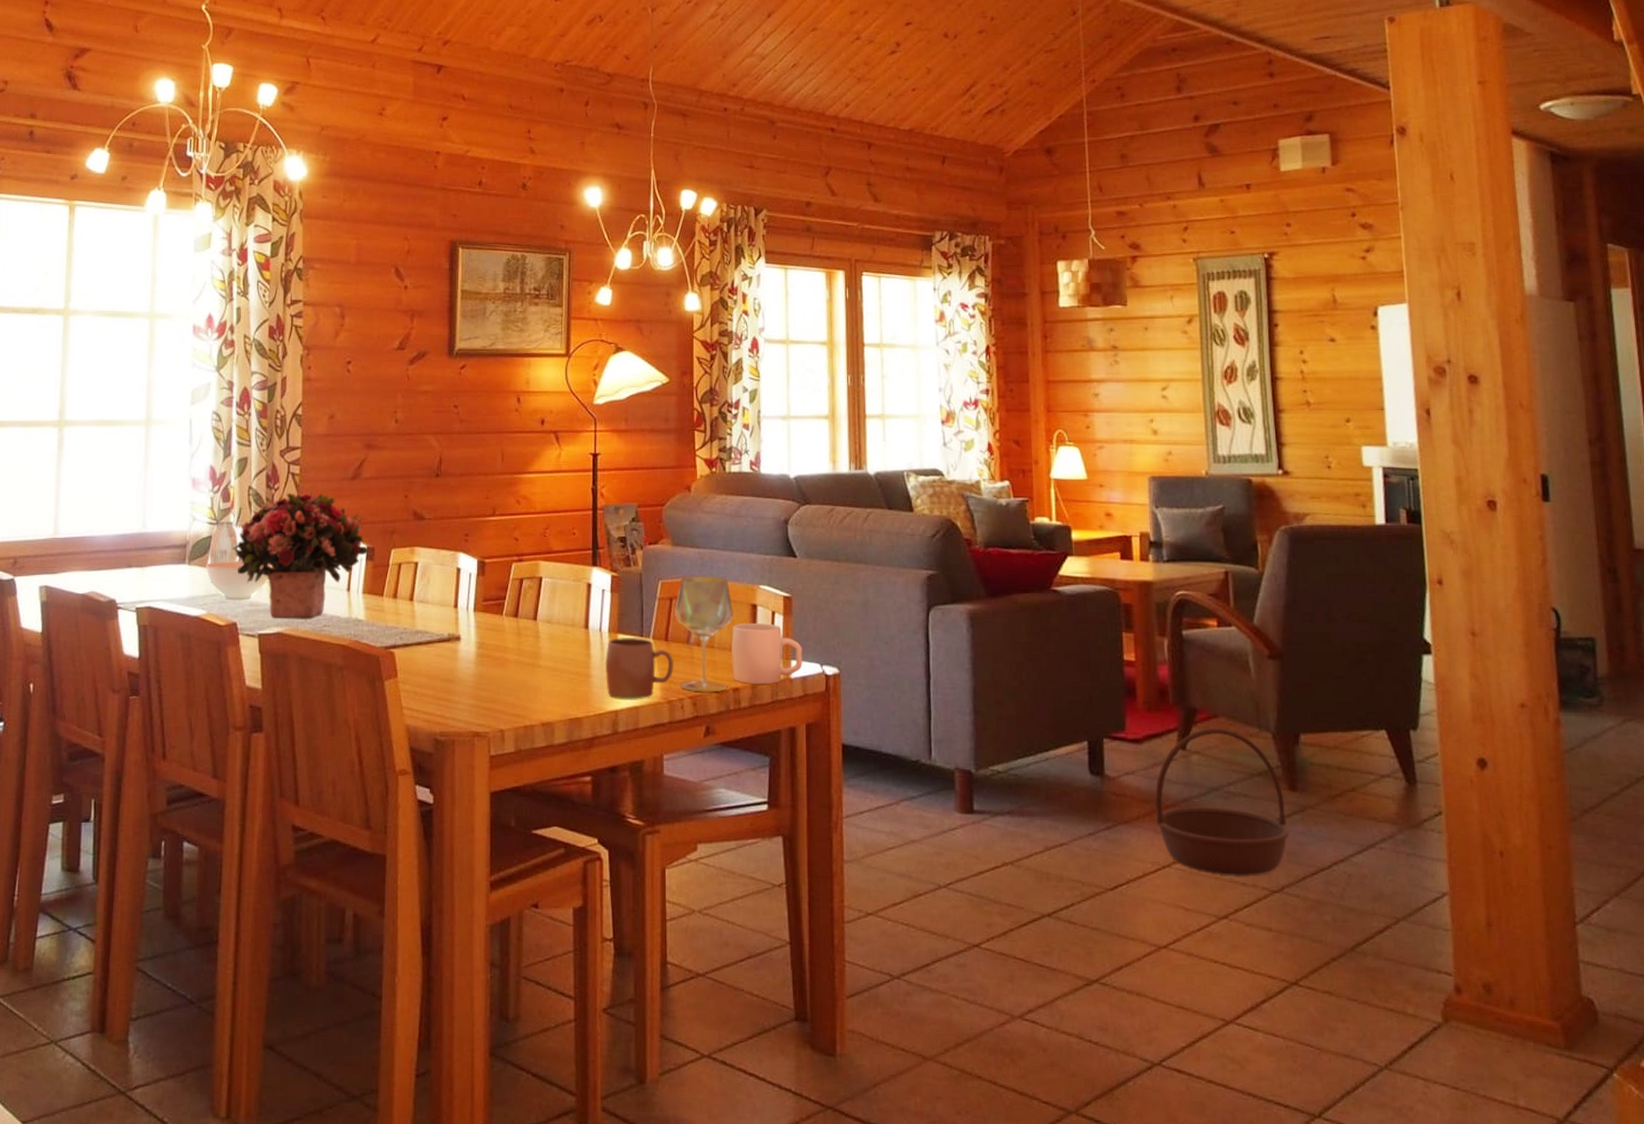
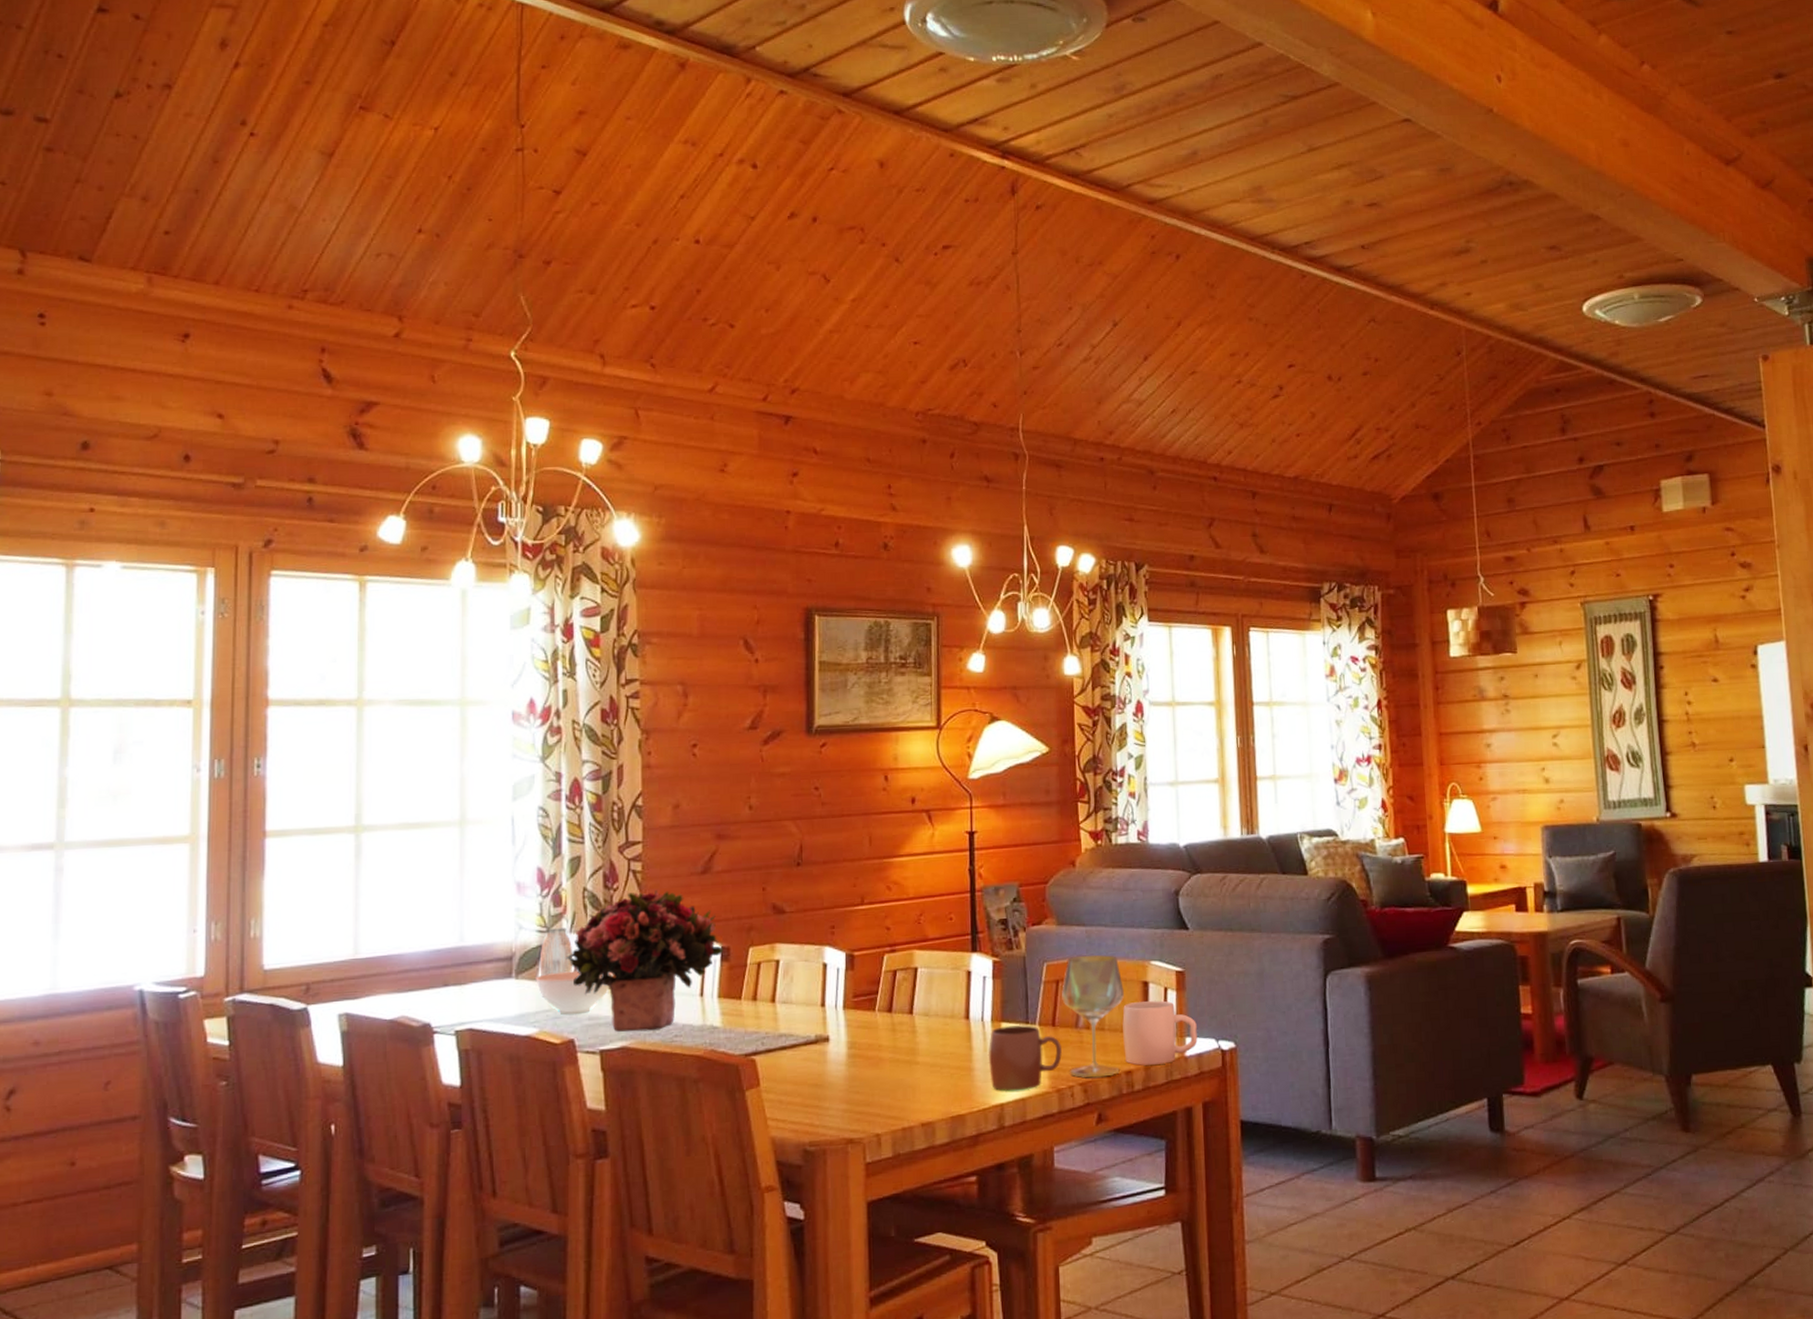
basket: present [1155,727,1290,875] -> none [1554,1074,1684,1221]

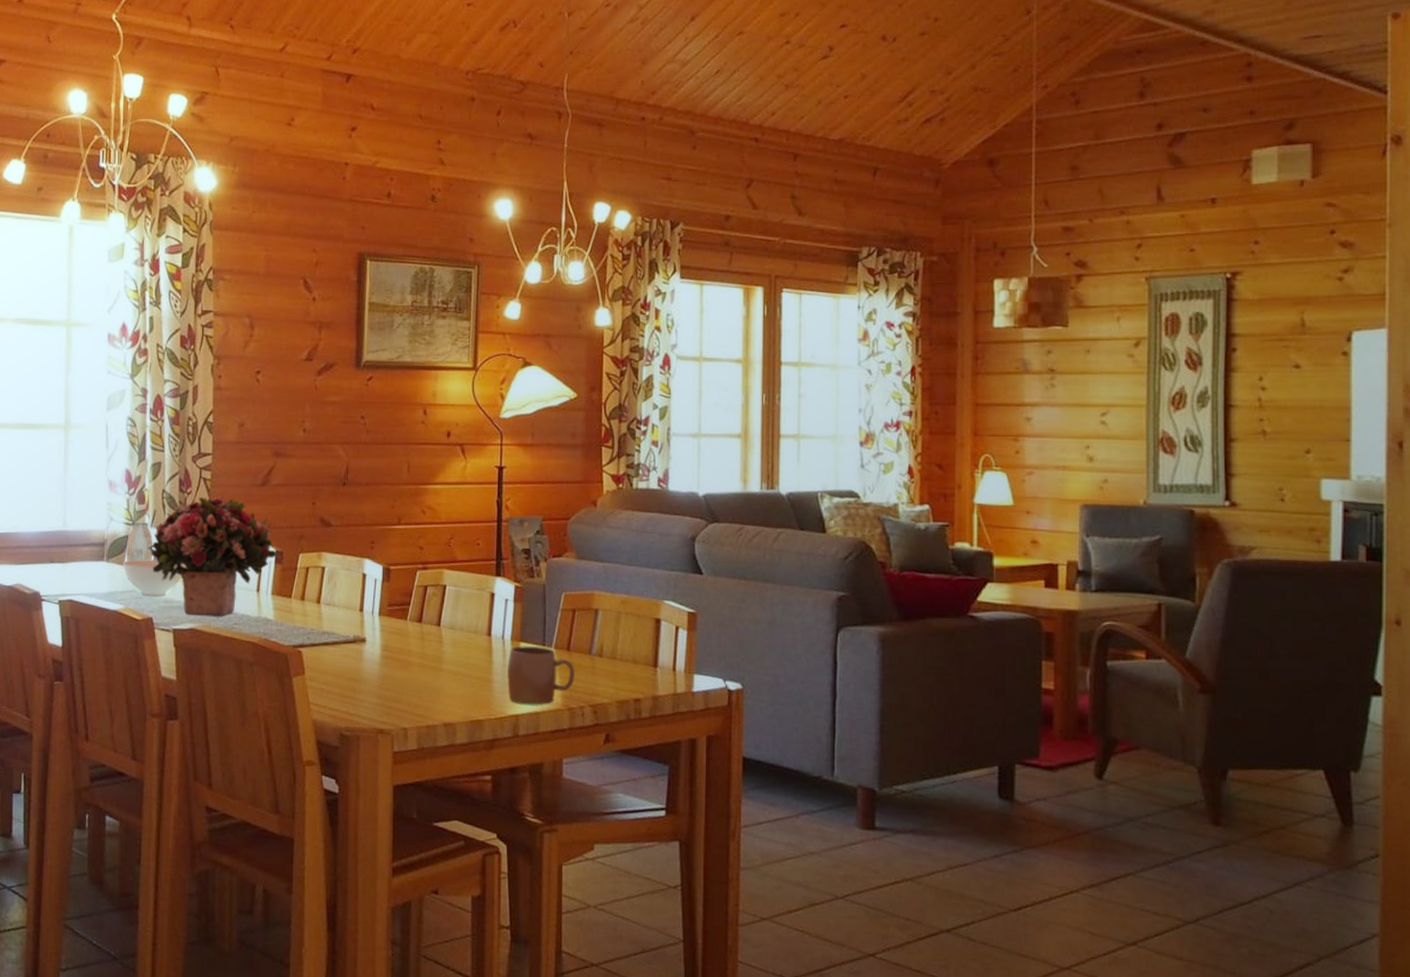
wine glass: present [1062,955,1124,1078] -> none [577,589,636,702]
mug: present [1122,1000,1198,1066] -> none [633,637,705,696]

